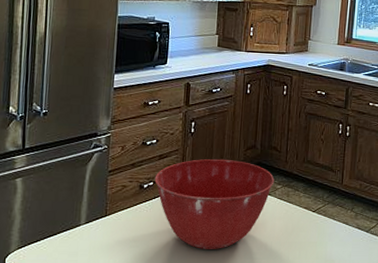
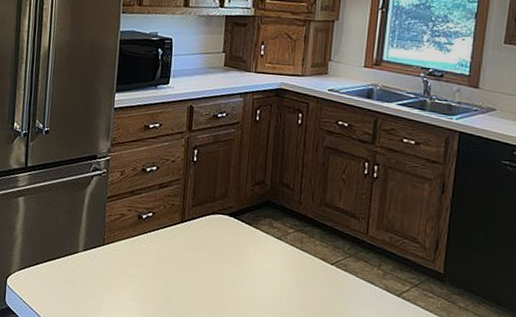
mixing bowl: present [154,158,274,249] -> none [153,191,286,296]

